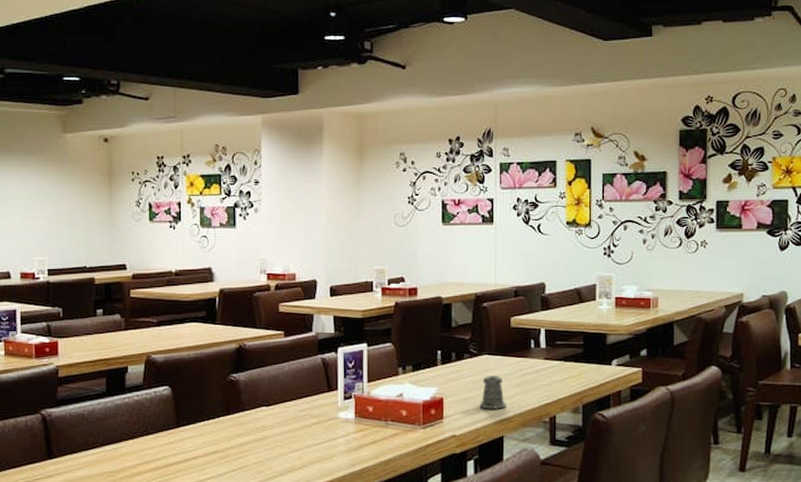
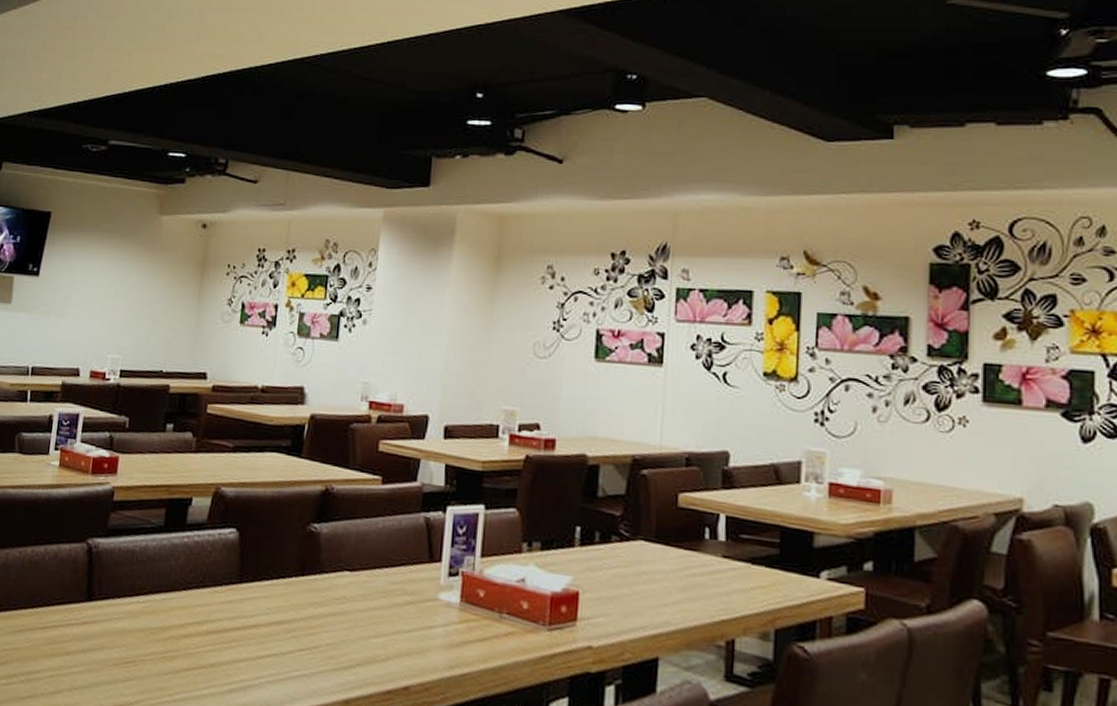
pepper shaker: present [479,375,506,409] -> none [627,569,666,619]

